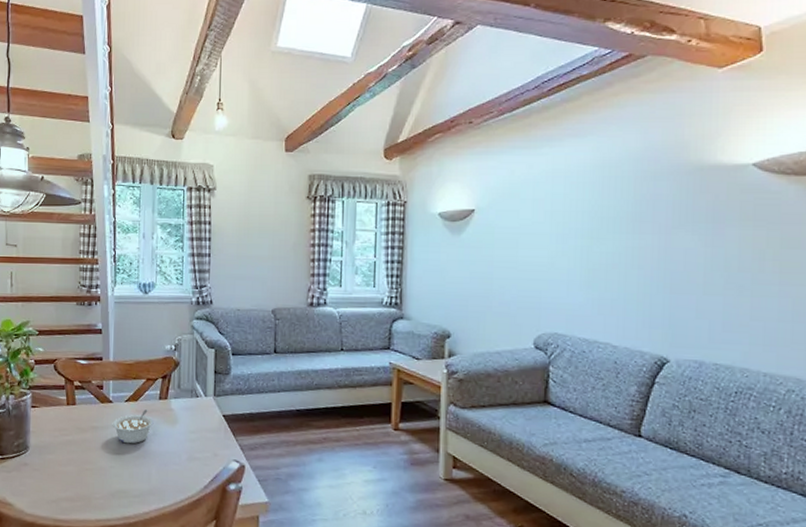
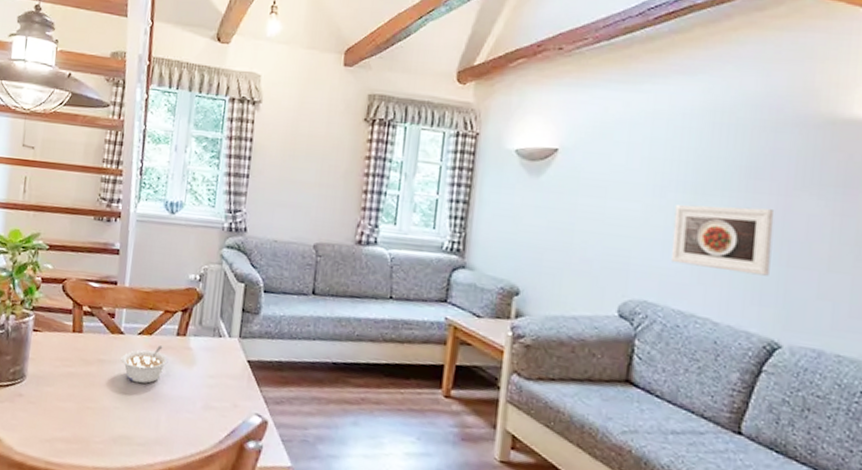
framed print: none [574,246,658,303] -> present [670,204,775,276]

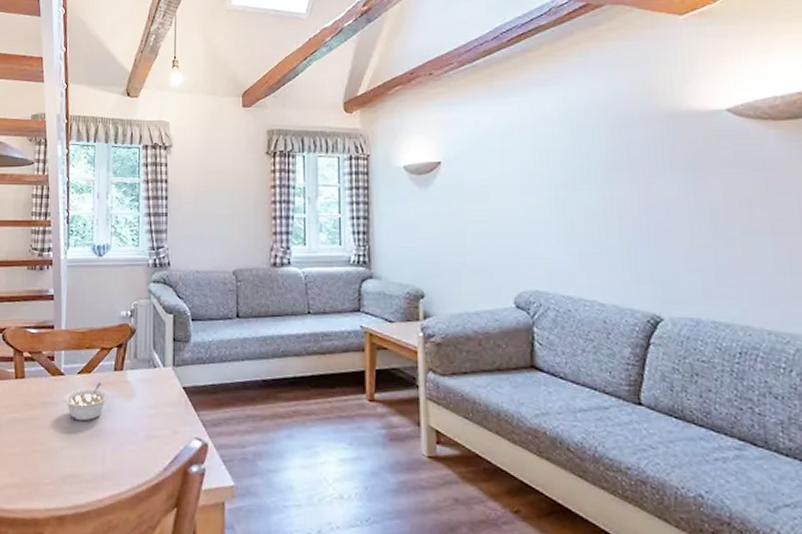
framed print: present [670,204,775,276] -> none [550,197,642,256]

